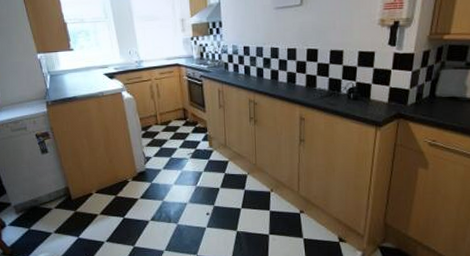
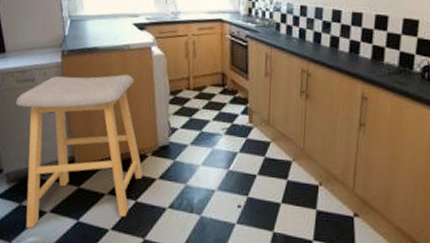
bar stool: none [13,116,127,247] -> present [16,74,143,228]

